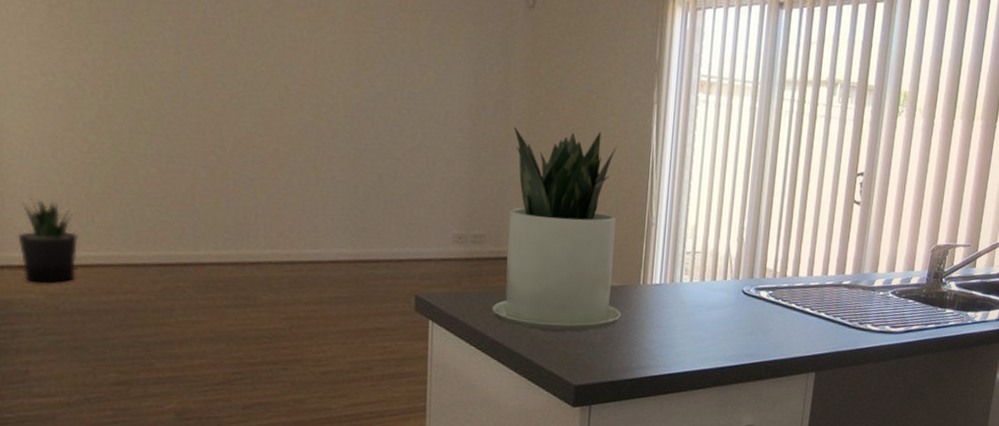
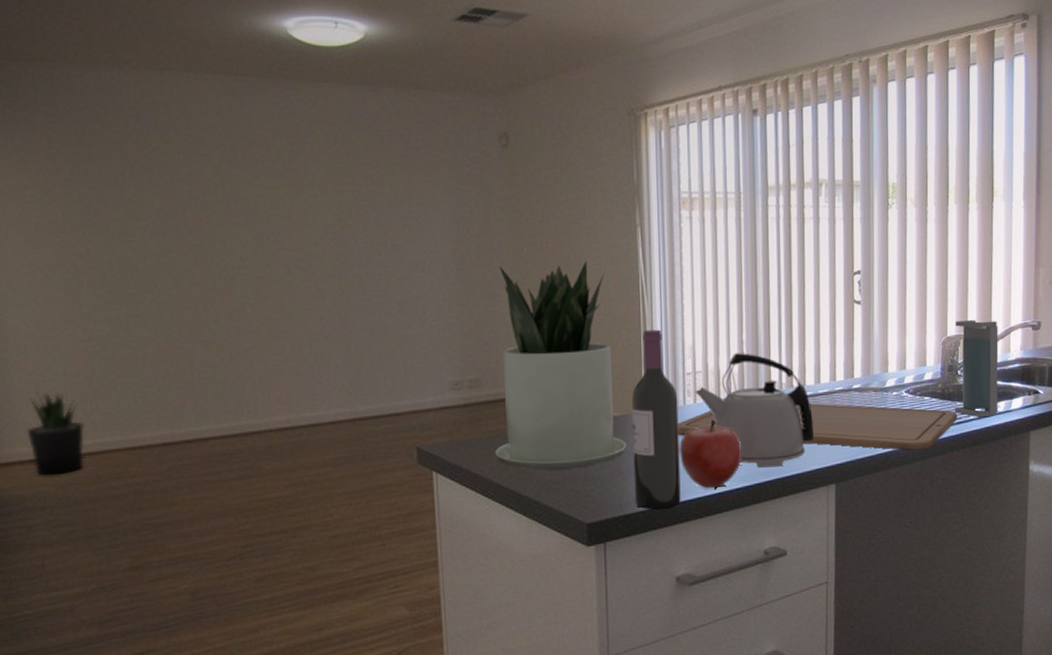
wine bottle: none [623,205,676,380] -> present [631,329,681,511]
chopping board: none [671,290,937,349] -> present [677,403,958,451]
fruit: none [671,300,732,365] -> present [679,420,742,489]
kettle: none [692,238,802,351] -> present [695,353,815,468]
soap dispenser: none [934,231,986,325] -> present [954,320,999,418]

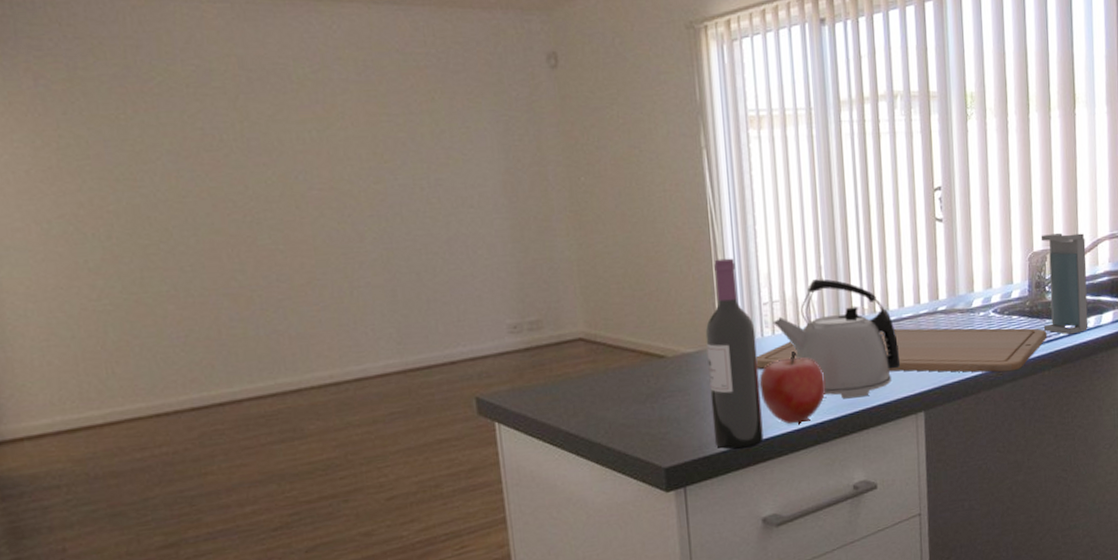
planter: present [27,392,85,476] -> none [34,358,103,452]
planter: present [495,261,627,470] -> none [555,188,704,415]

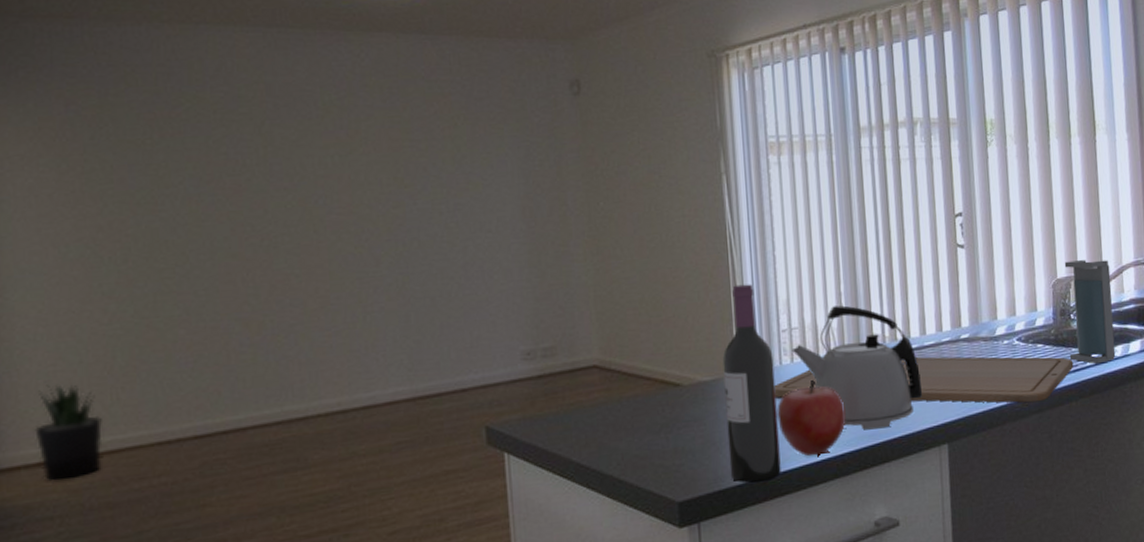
planter: none [34,358,103,452] -> present [35,384,103,482]

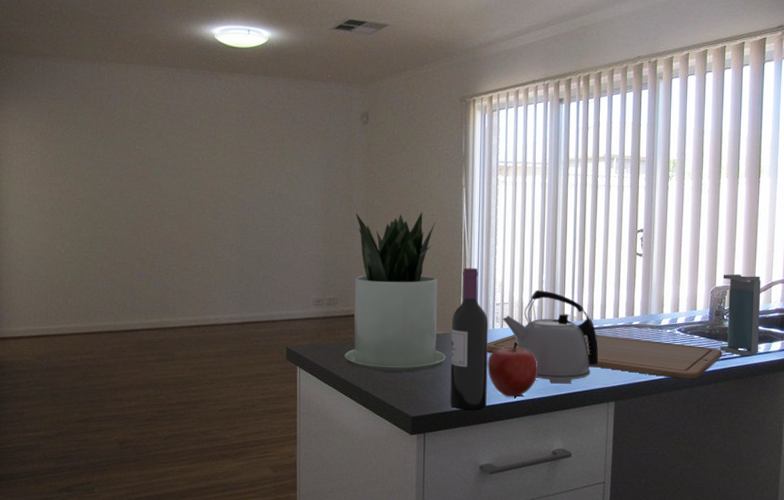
planter: present [35,384,103,482] -> none [19,288,57,349]
planter: none [573,213,720,445] -> present [344,212,446,373]

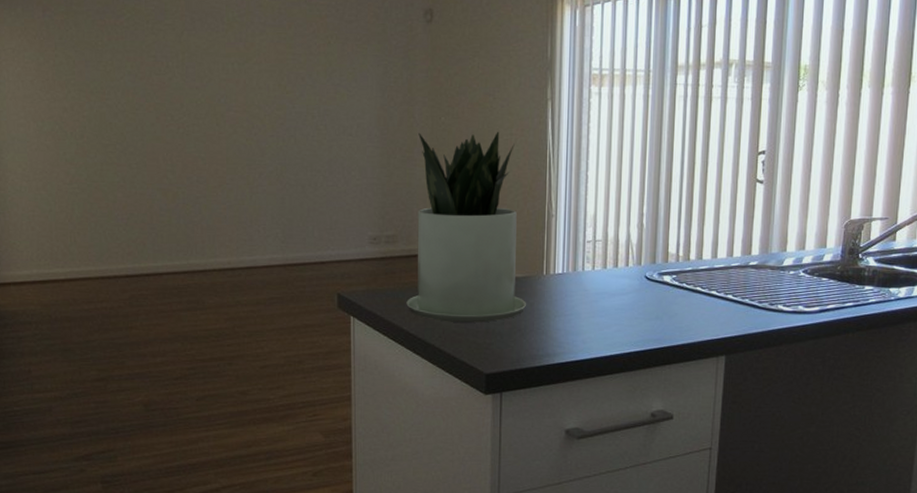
wine bottle: present [450,267,488,411] -> none [531,198,577,367]
chopping board: present [487,334,723,380] -> none [575,277,856,330]
fruit: present [487,342,538,398] -> none [576,287,636,351]
kettle: present [502,290,599,384] -> none [594,225,708,335]
soap dispenser: present [719,274,761,356] -> none [852,205,905,302]

